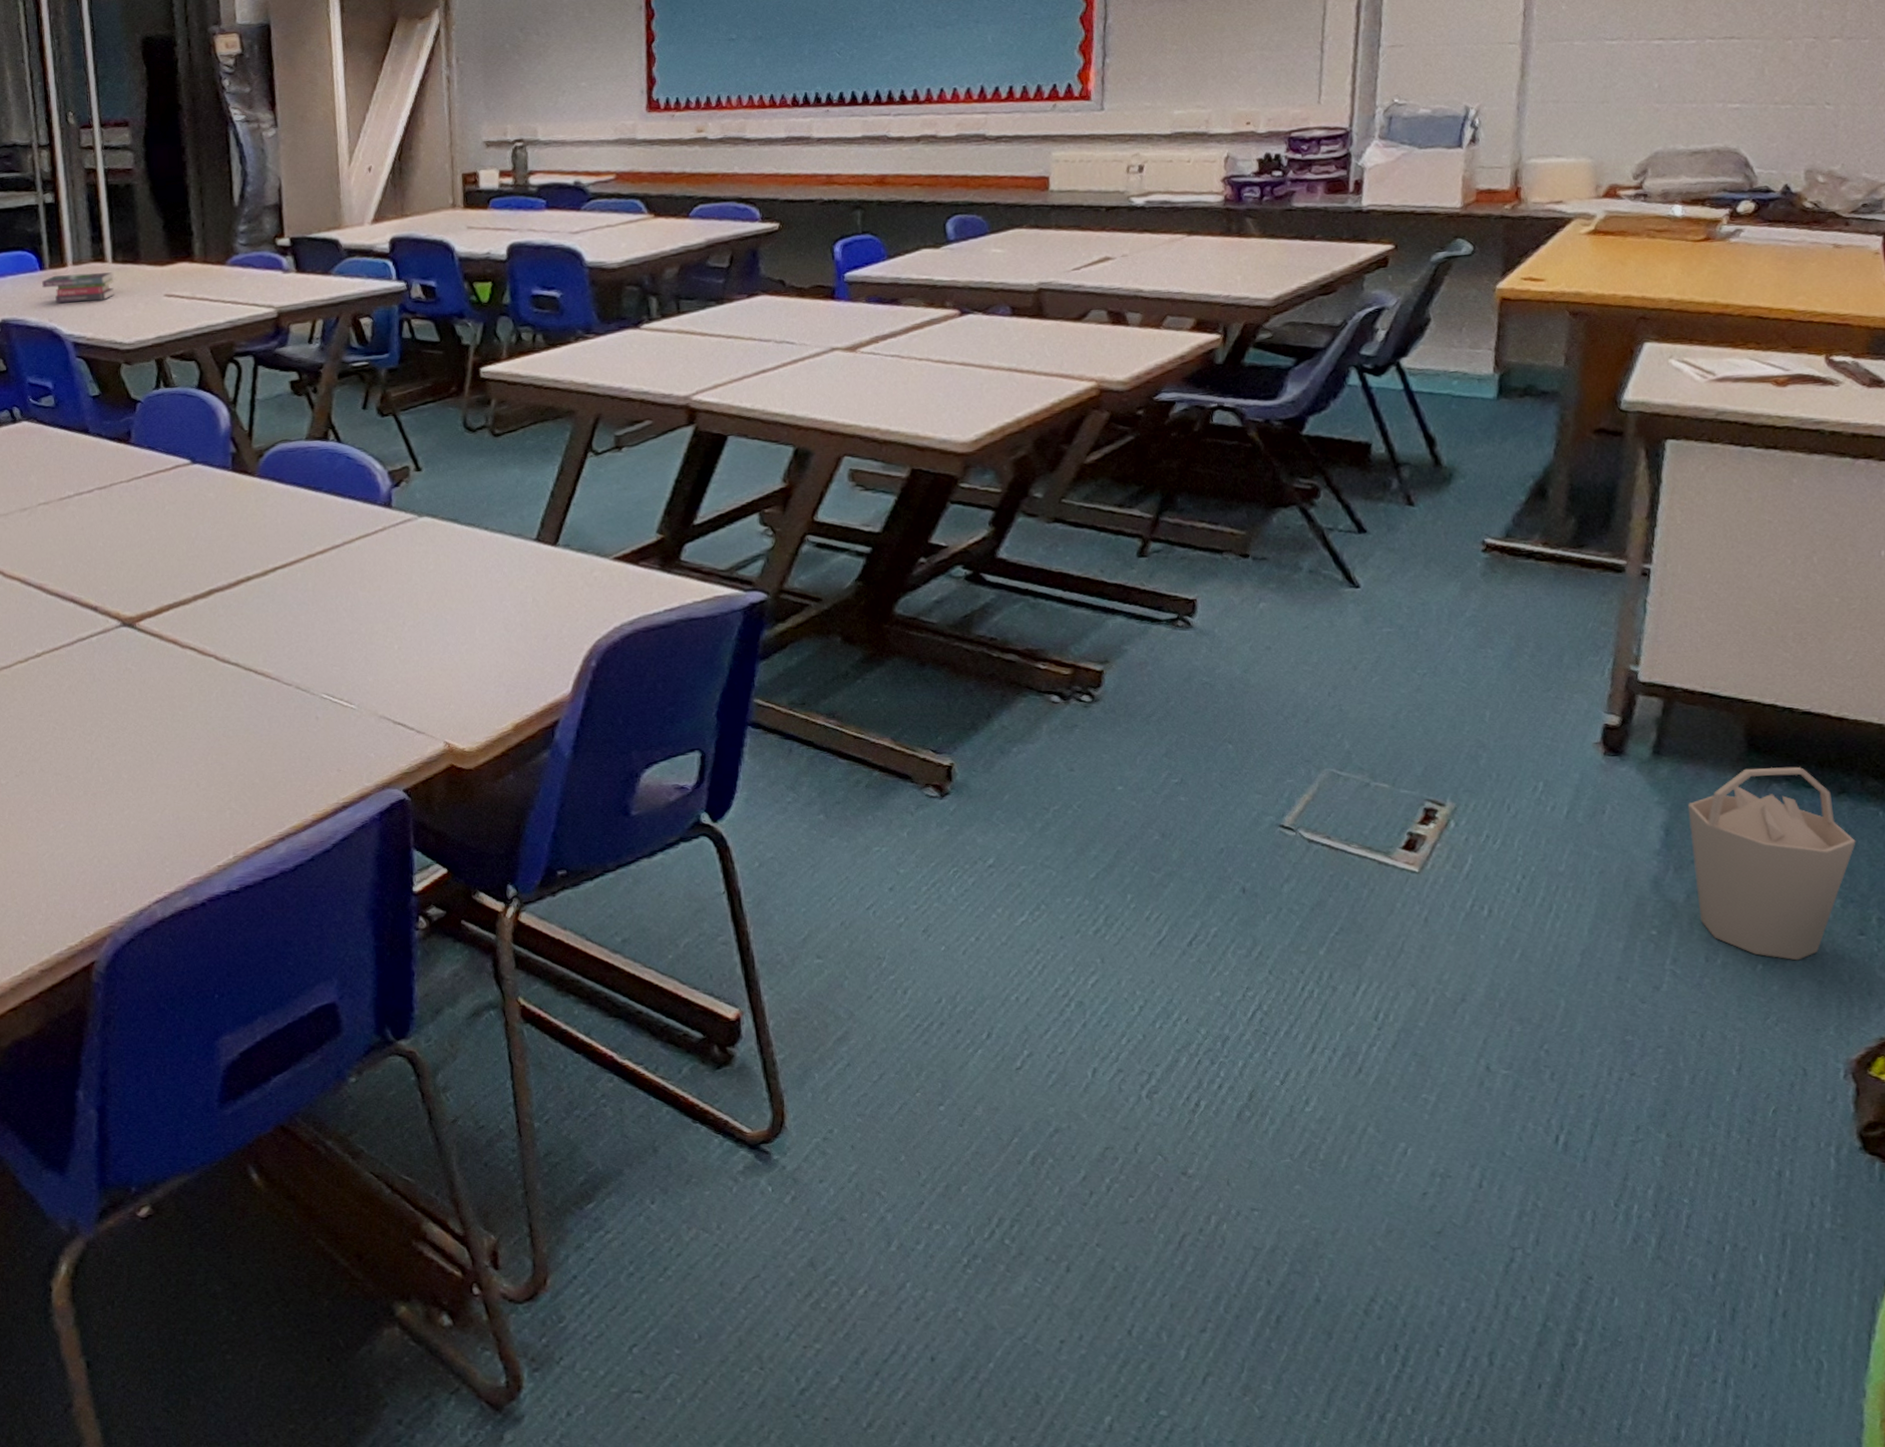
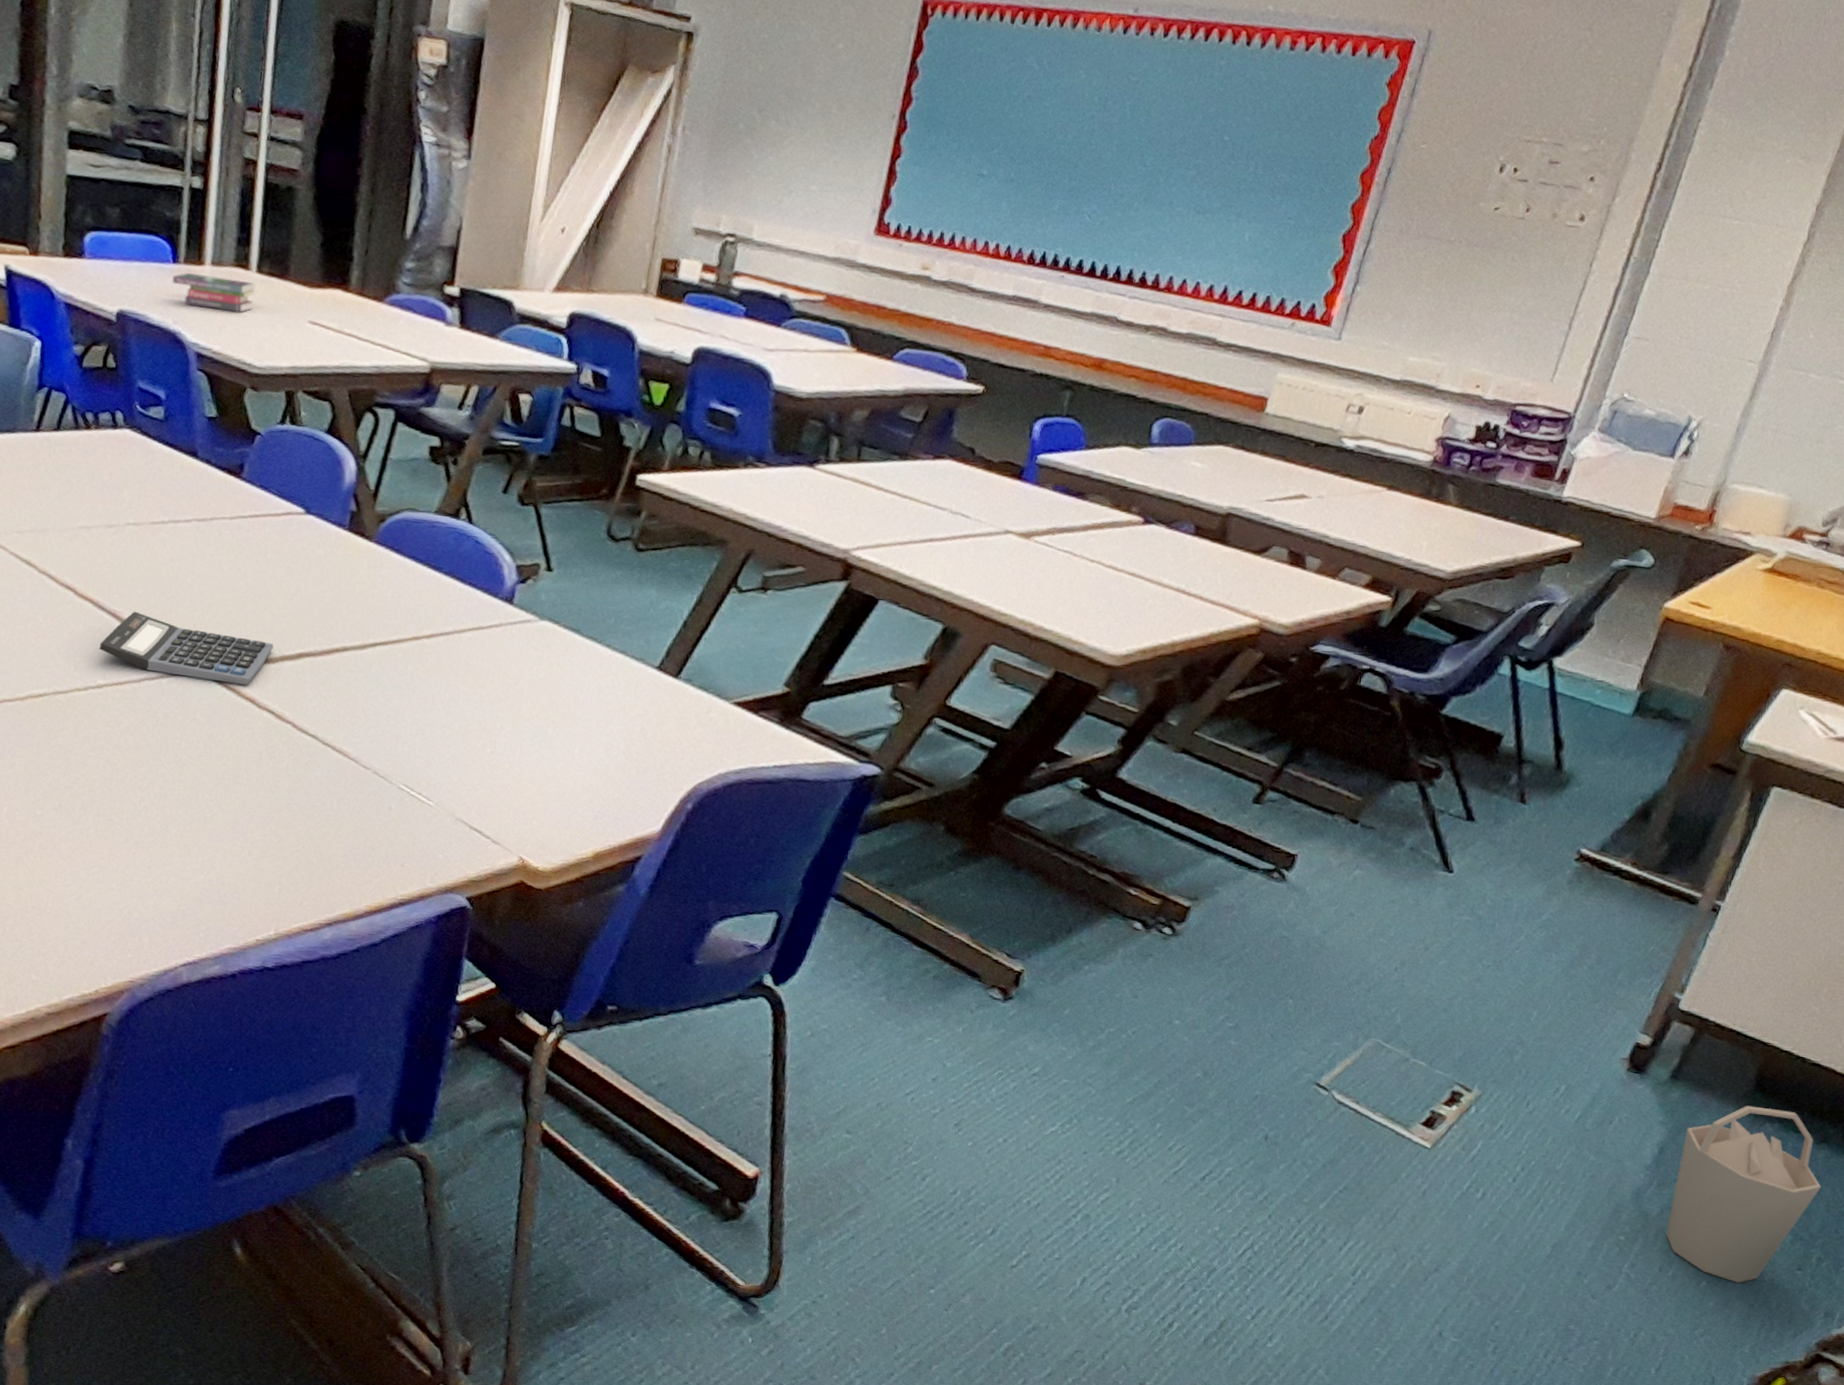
calculator: none [32,581,185,633] -> present [99,611,274,685]

